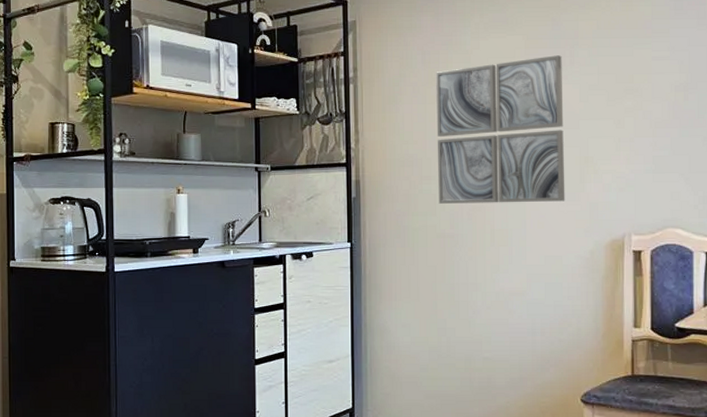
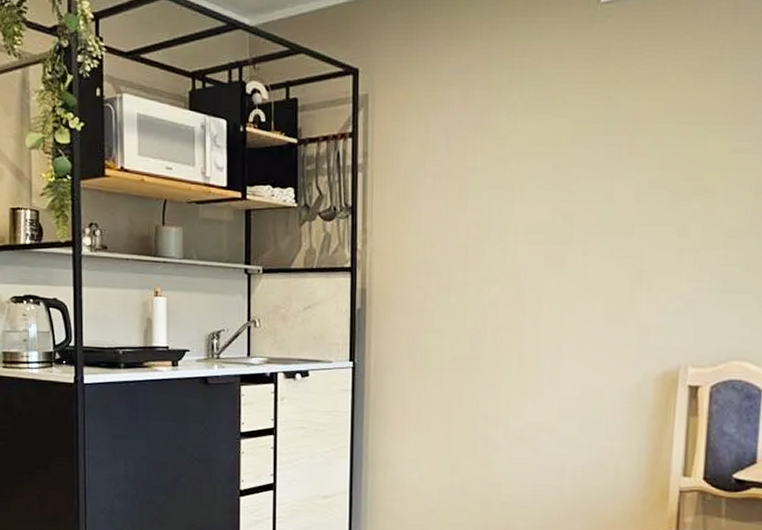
wall art: present [436,55,565,204] -> none [458,144,618,323]

